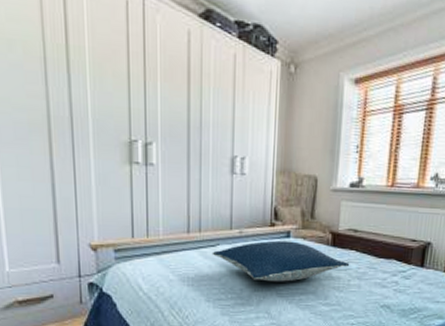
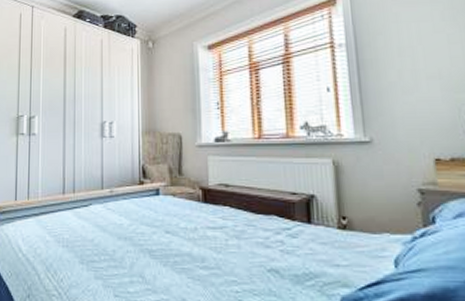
pillow: present [212,240,350,282] -> none [85,198,225,242]

